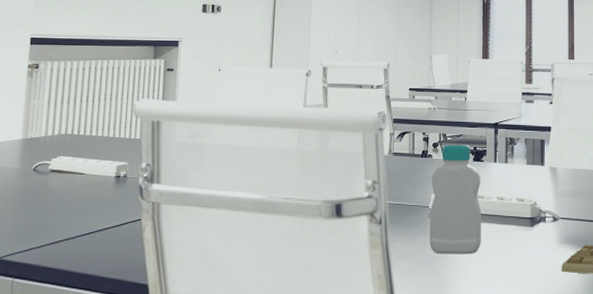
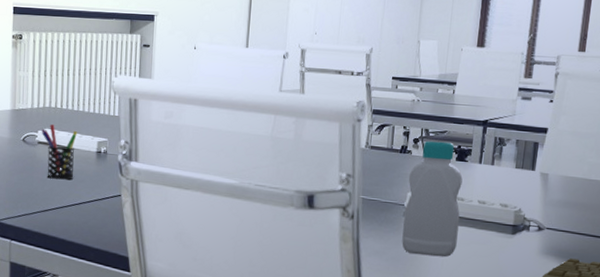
pen holder: none [55,152,96,208] -> present [41,125,78,180]

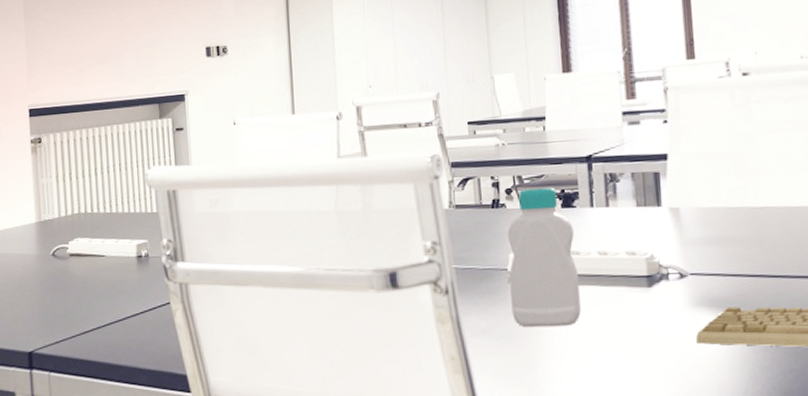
pen holder: present [41,125,78,180] -> none [72,233,114,295]

